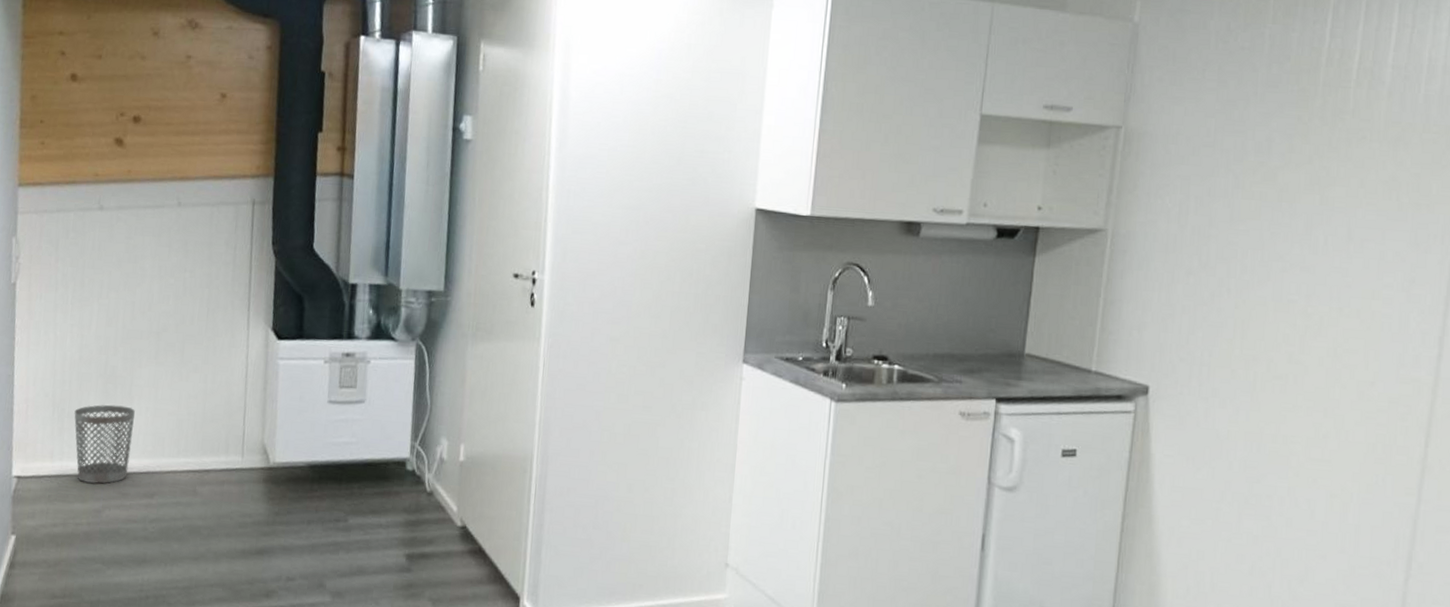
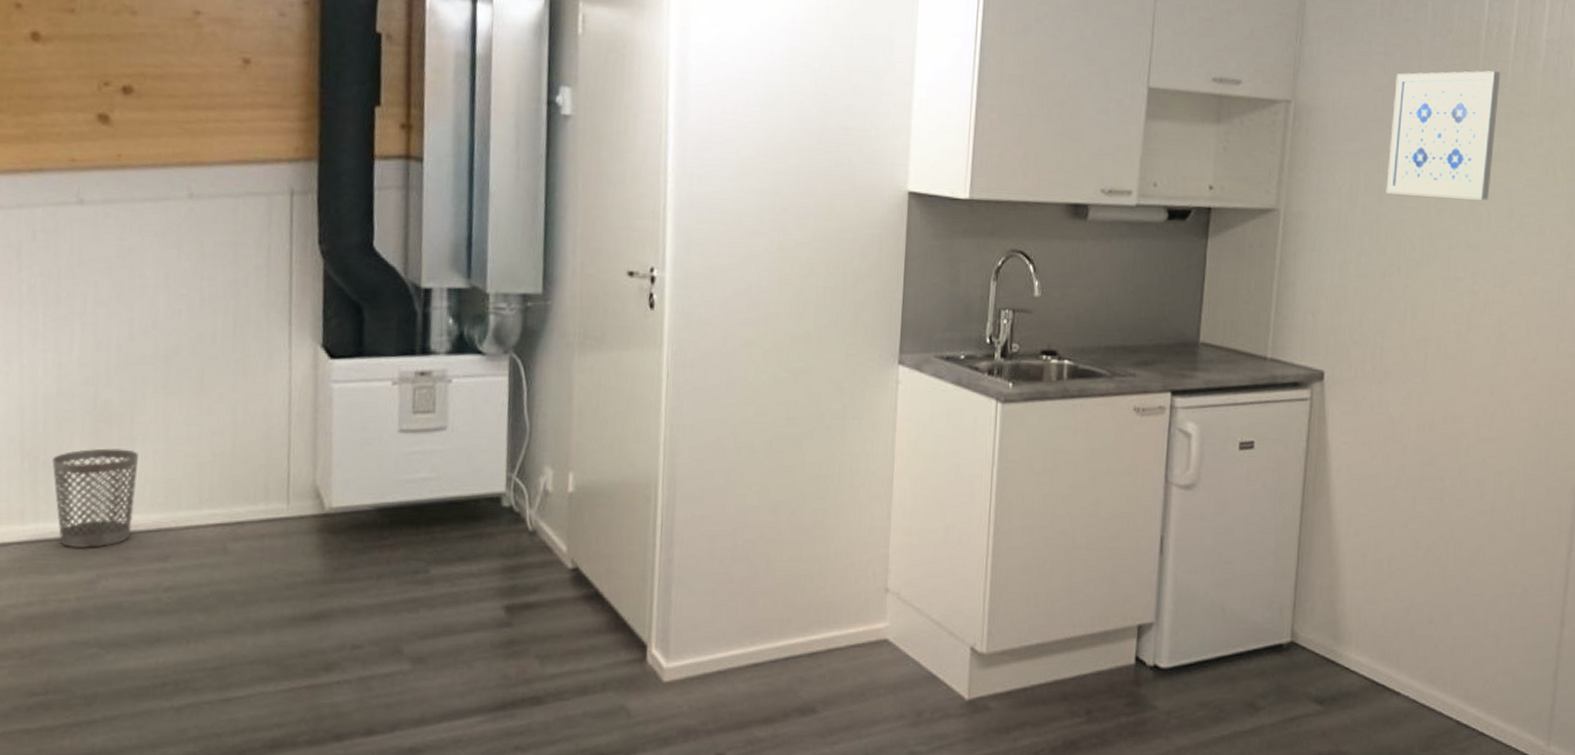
wall art: none [1217,97,1342,225] -> present [1386,70,1501,201]

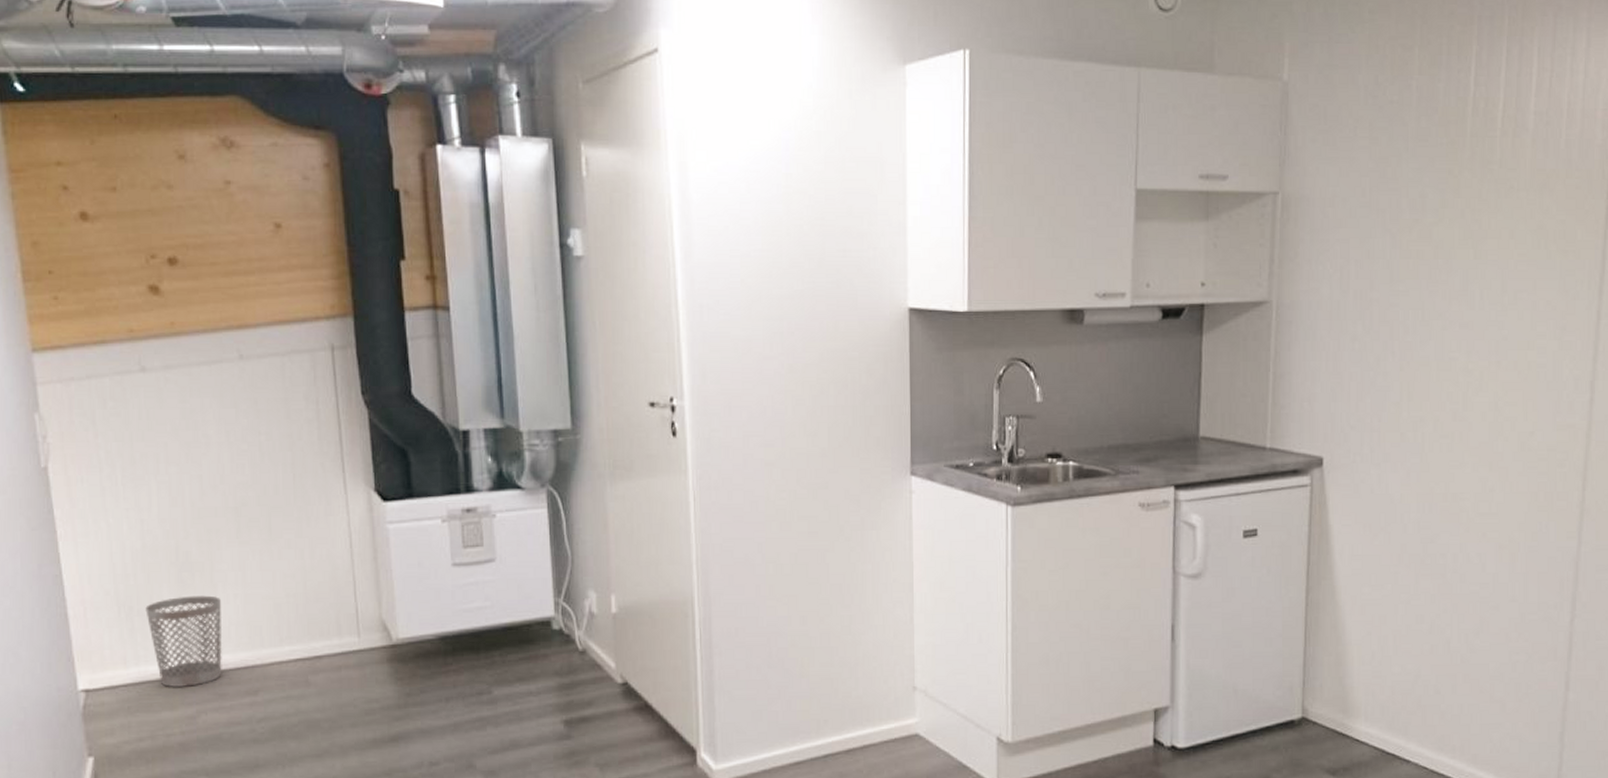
wall art: present [1386,70,1501,201] -> none [1377,148,1489,279]

